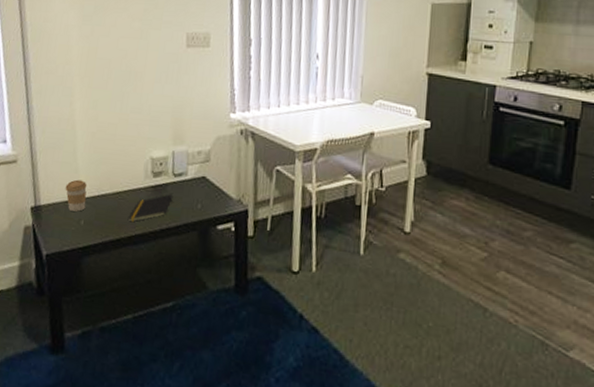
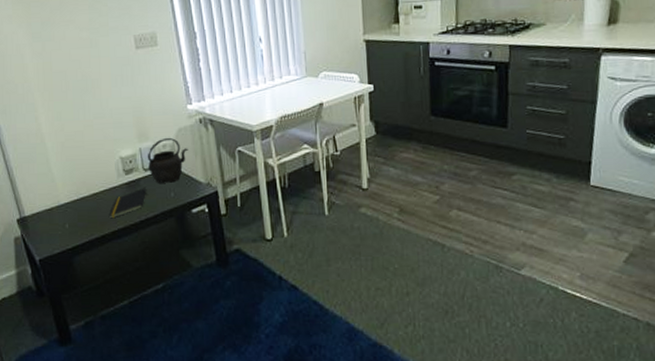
coffee cup: present [65,179,87,212] -> none [45,187,68,217]
kettle: none [178,144,224,194] -> present [147,137,188,183]

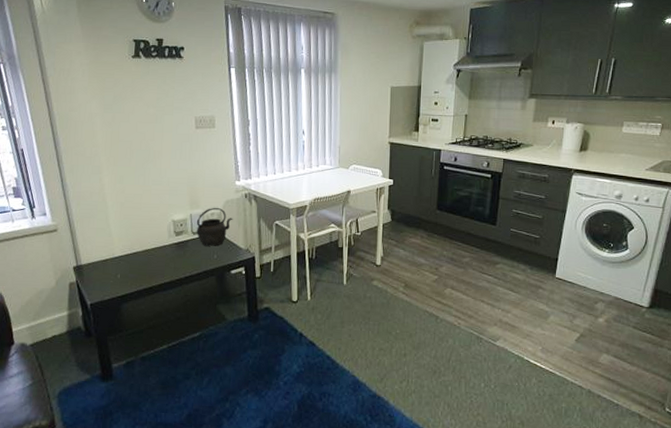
notepad: present [109,188,147,219] -> none [158,248,194,273]

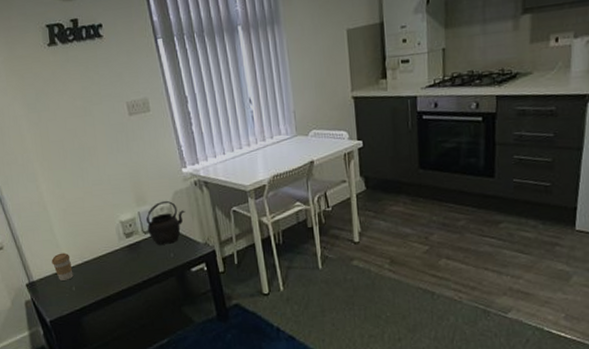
coffee cup: none [101,242,121,268] -> present [51,252,74,281]

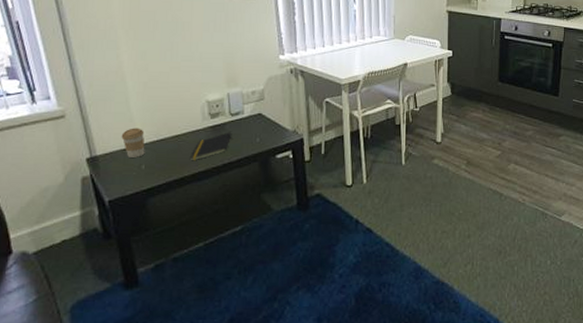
notepad: none [113,250,148,280] -> present [190,132,232,161]
kettle: present [145,200,185,245] -> none [235,84,277,128]

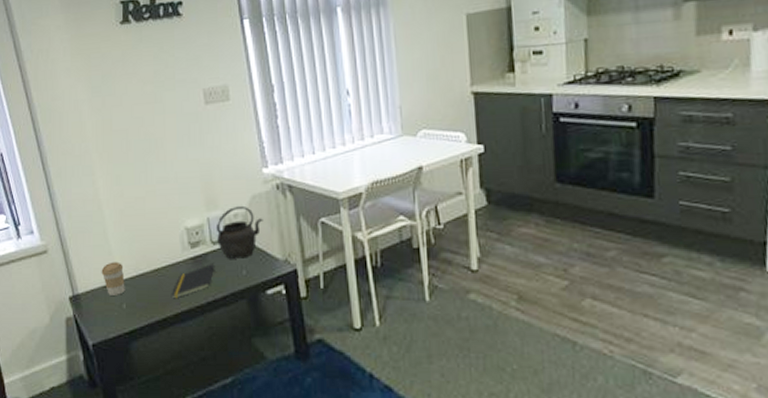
kettle: none [235,84,277,128] -> present [215,205,263,259]

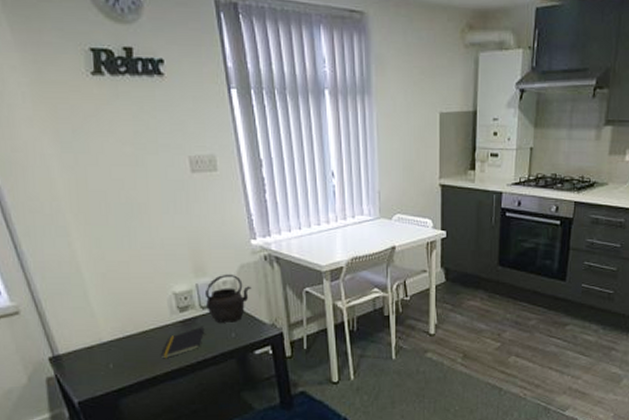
coffee cup: present [101,261,125,295] -> none [83,324,112,356]

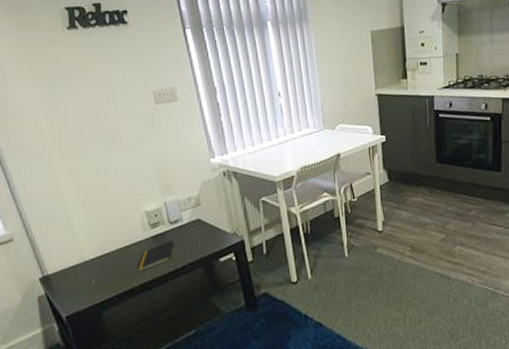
kettle: present [204,274,252,323] -> none [172,190,214,235]

